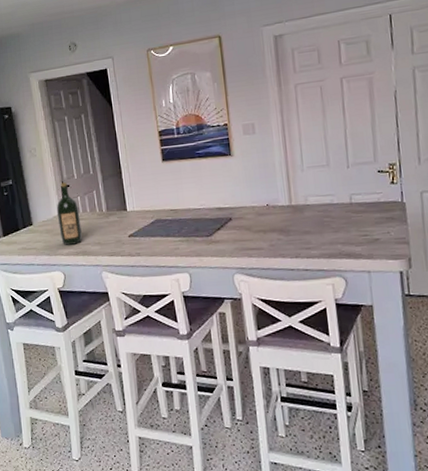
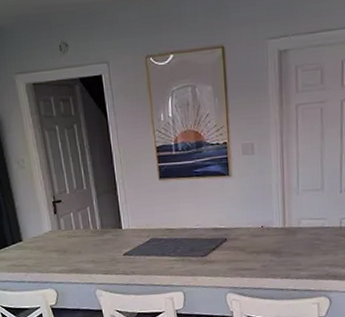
wine bottle: present [56,182,82,245] -> none [47,197,75,263]

